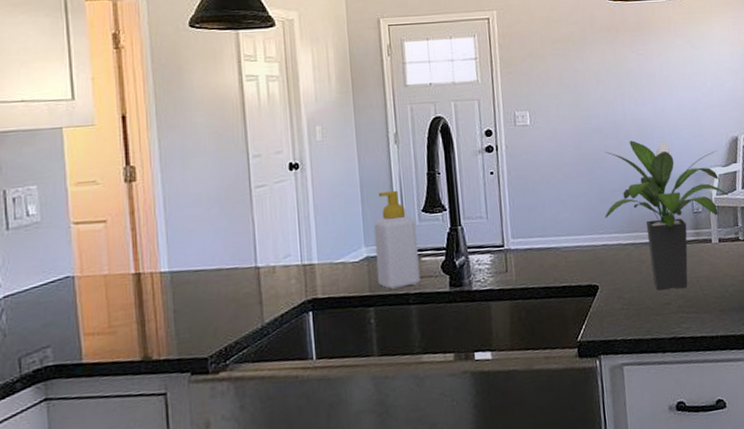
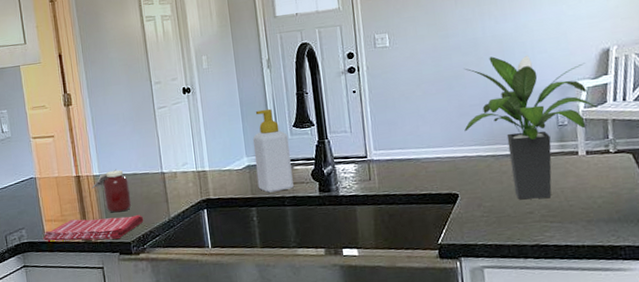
dish towel: none [77,321,228,363] -> present [42,215,144,242]
jar: none [156,263,212,320] -> present [91,169,132,213]

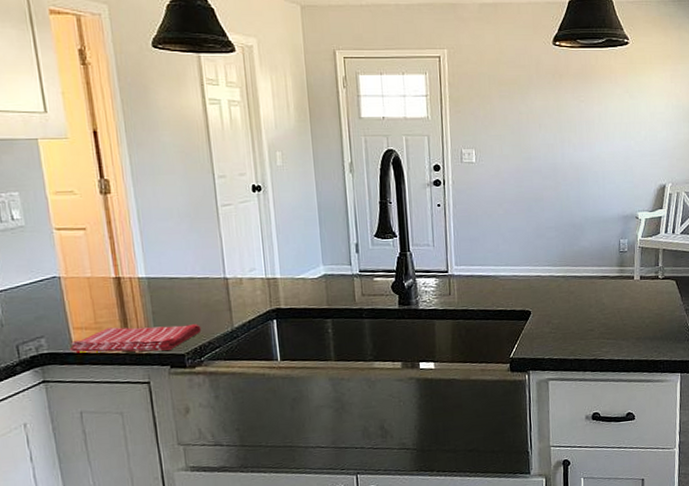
jar: present [91,169,132,213] -> none [135,271,187,321]
soap bottle: present [252,108,294,193] -> none [330,216,373,304]
potted plant: present [464,55,597,200] -> none [540,183,652,318]

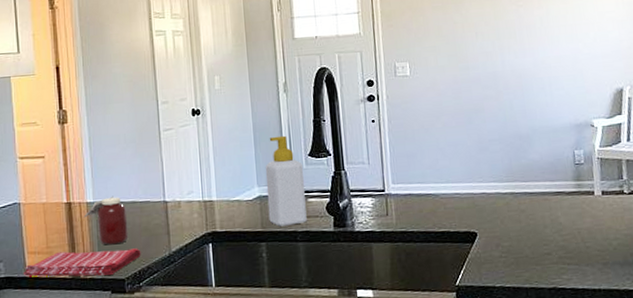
jar: none [135,271,187,321] -> present [83,196,129,245]
soap bottle: none [330,216,373,304] -> present [265,135,307,226]

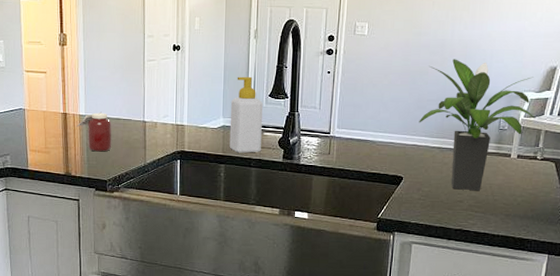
dish towel: present [23,248,141,277] -> none [25,153,122,176]
potted plant: none [483,91,612,240] -> present [419,59,535,191]

